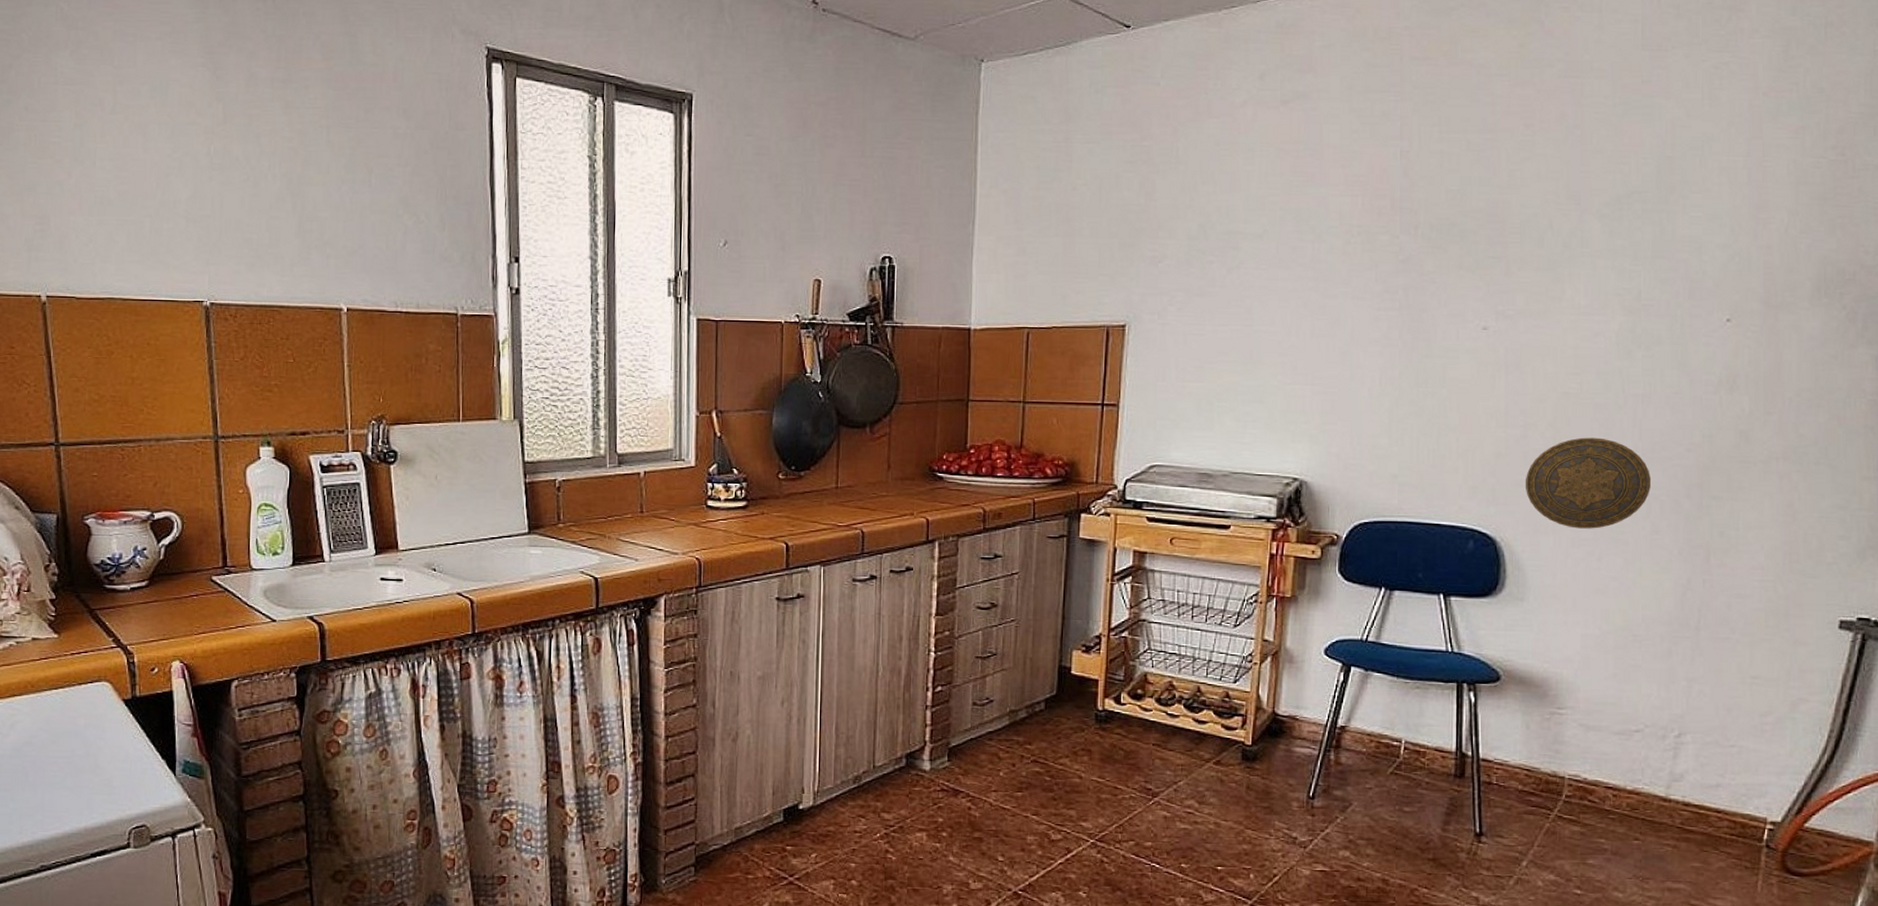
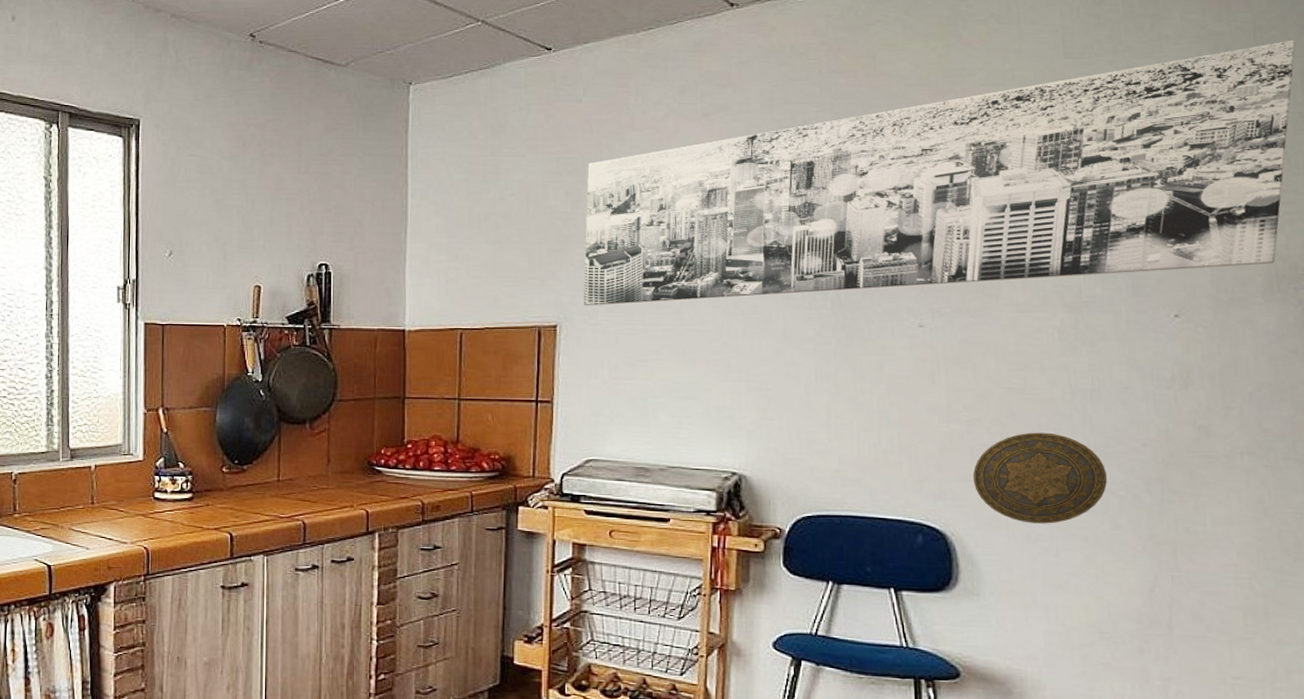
wall art: none [1153,36,1863,304] -> present [583,39,1296,306]

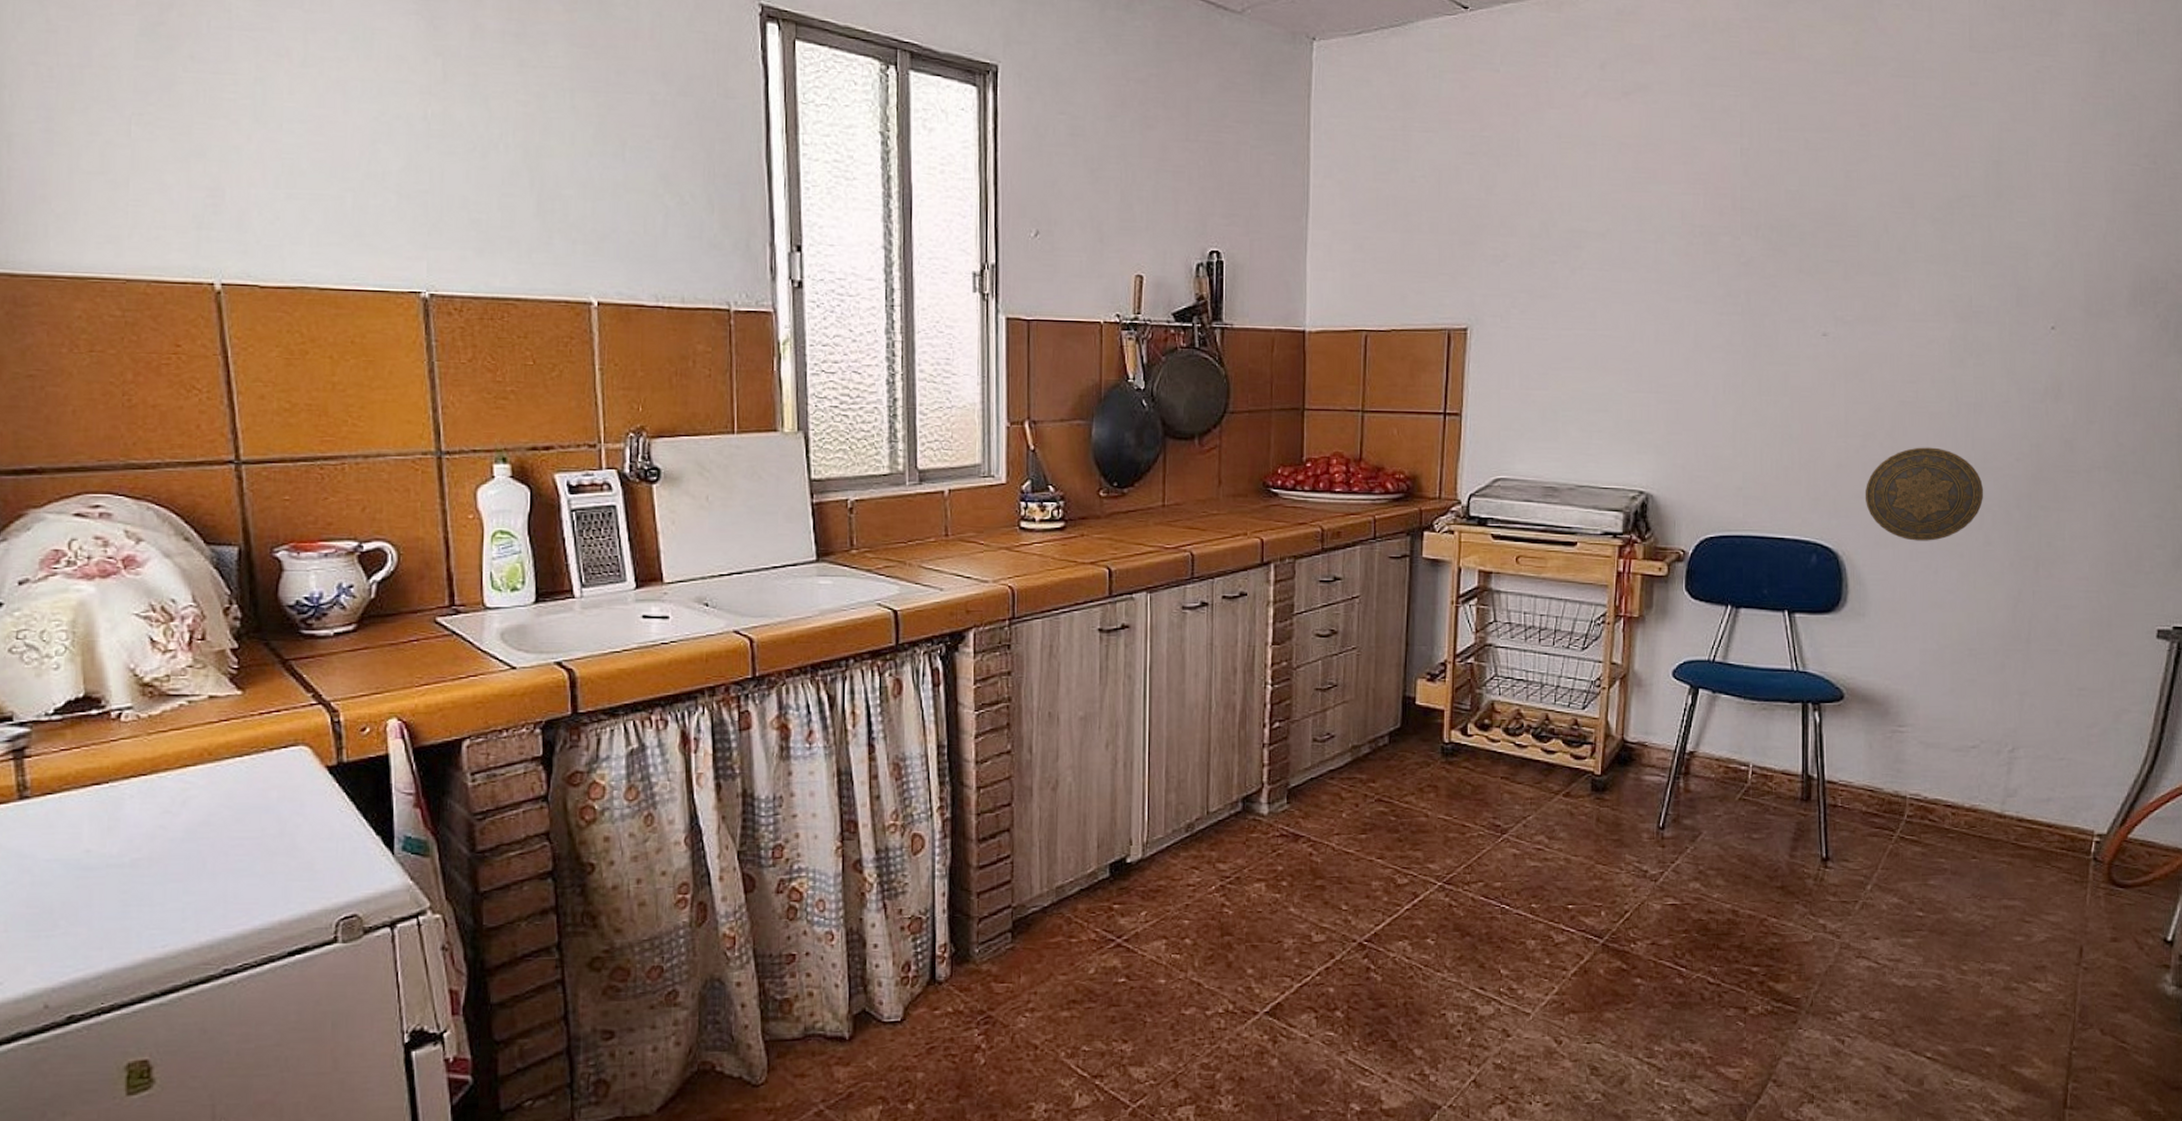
wall art: present [583,39,1296,306] -> none [1495,45,2172,307]

